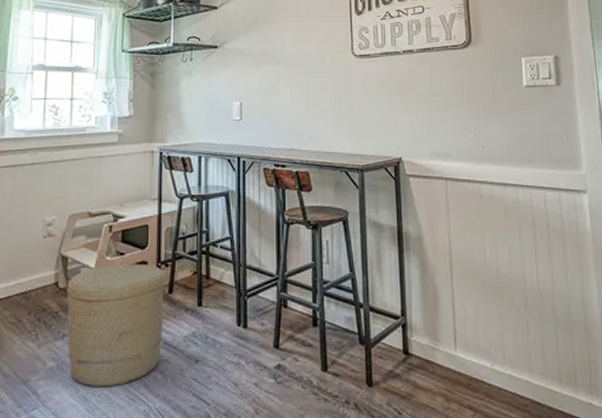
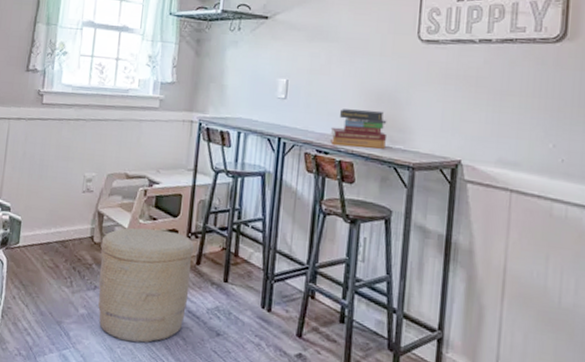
books: none [285,121,336,158] -> present [330,109,388,149]

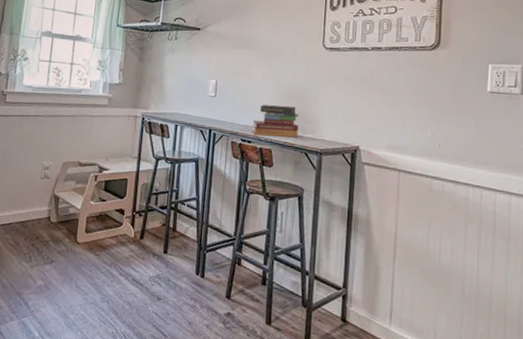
woven basket: present [98,228,195,344] -> none [54,208,139,309]

